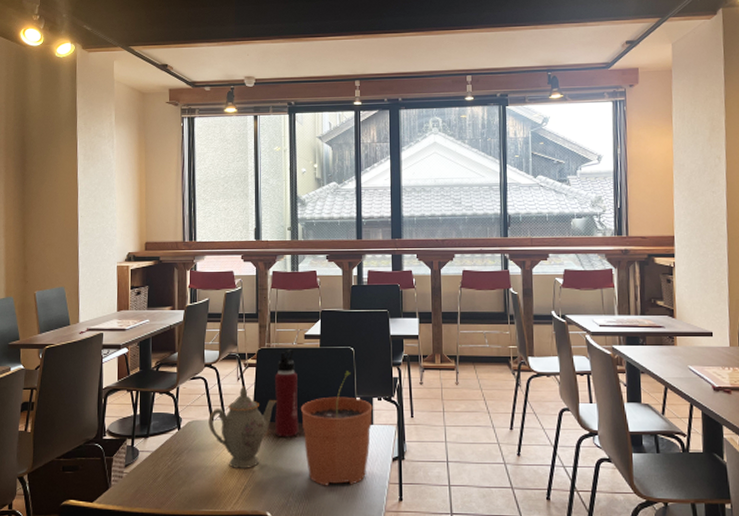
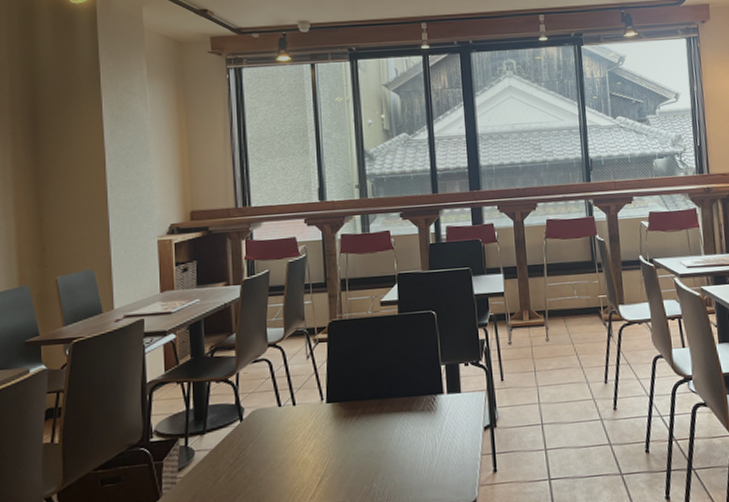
teapot: present [208,386,276,468] -> none [275,364,353,458]
water bottle: present [275,349,299,438] -> none [350,319,380,418]
plant pot: present [301,371,373,486] -> none [381,337,460,466]

